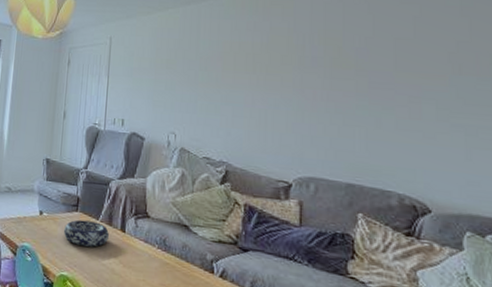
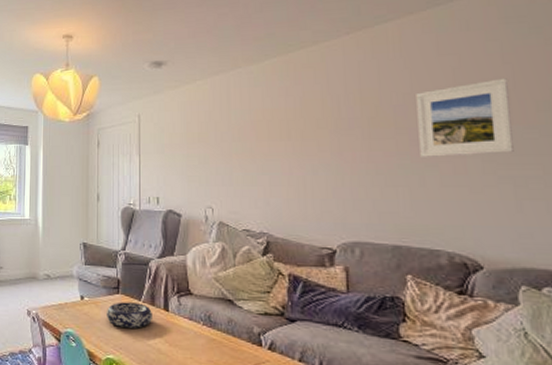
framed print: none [378,30,467,103] -> present [416,78,514,157]

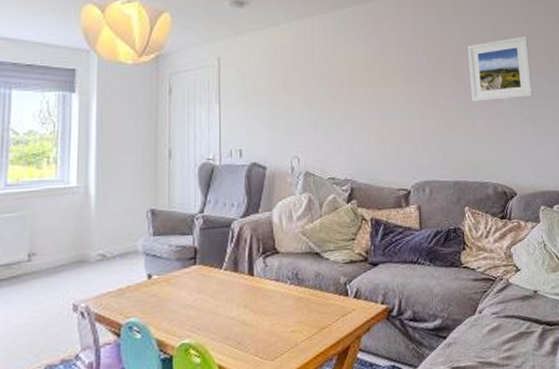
decorative bowl: present [106,302,152,328] -> none [180,271,235,304]

